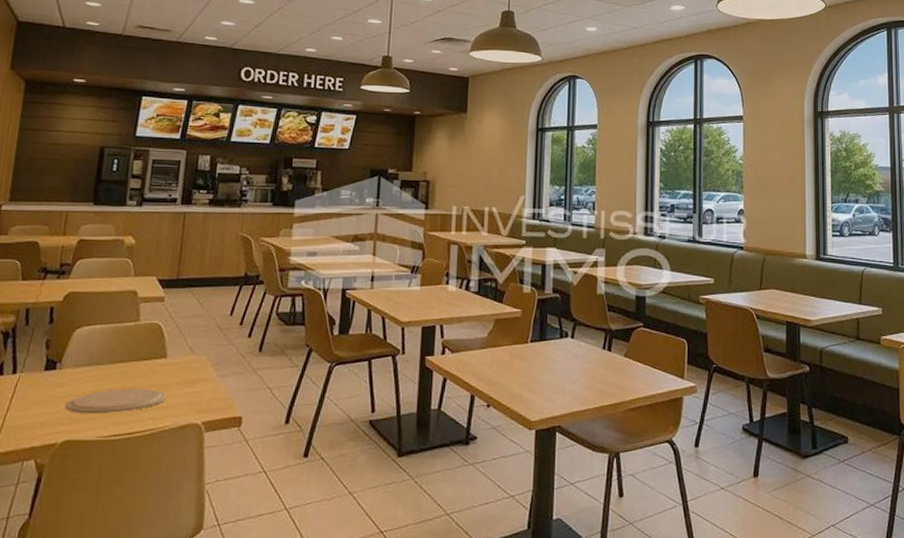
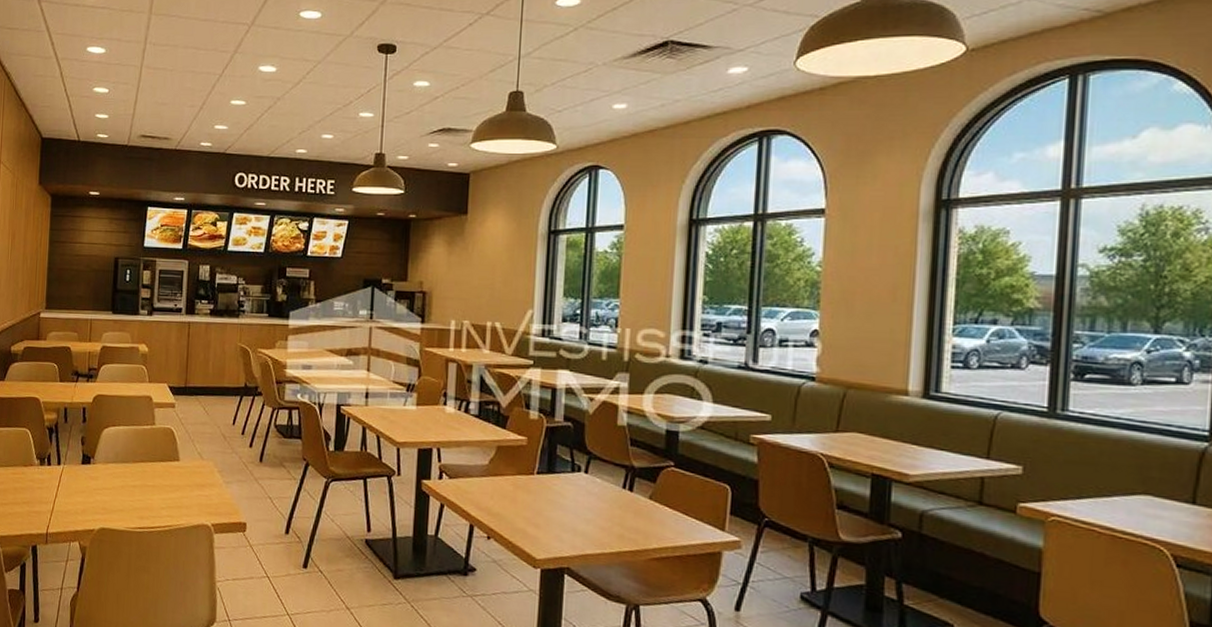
plate: present [65,389,167,413] -> none [100,486,181,508]

